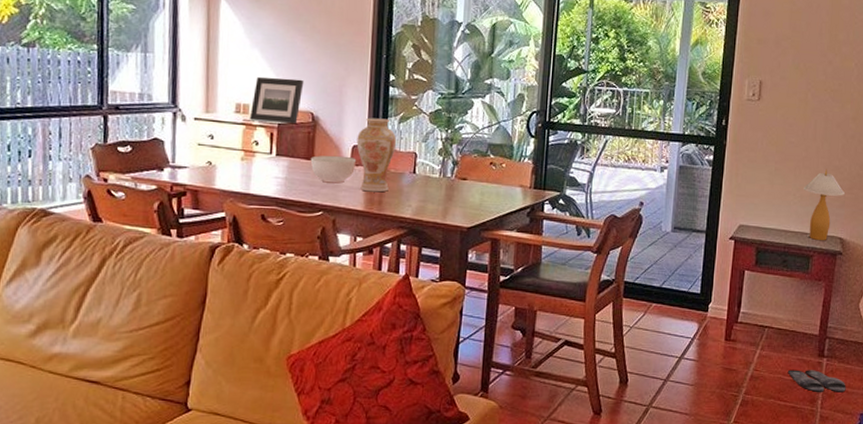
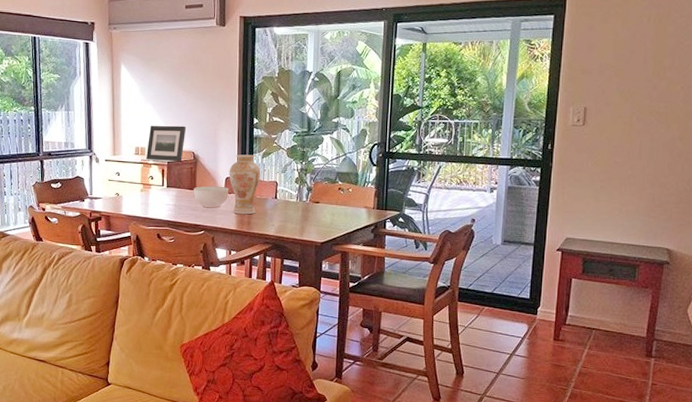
slippers: present [788,369,846,392] -> none [616,367,675,390]
table lamp: present [803,169,846,241] -> none [629,185,672,252]

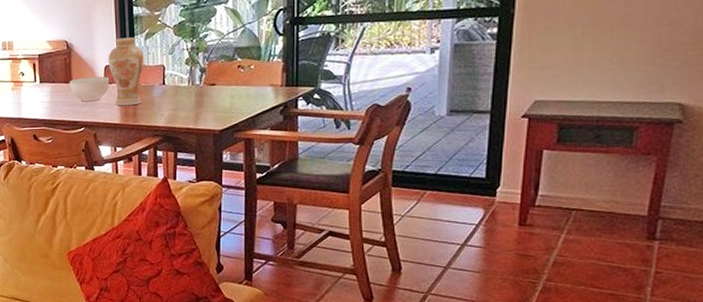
picture frame: present [146,125,187,162] -> none [14,12,57,55]

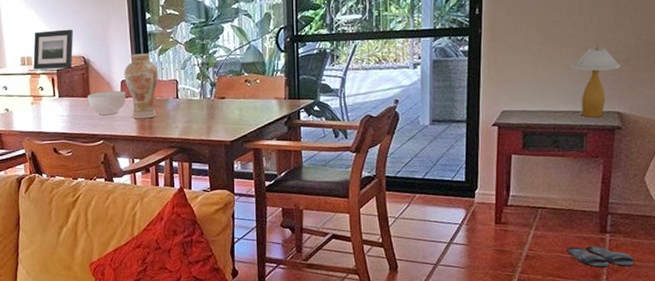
picture frame: none [14,12,57,55] -> present [33,29,74,70]
slippers: none [605,254,688,278] -> present [567,246,634,268]
table lamp: none [624,24,688,110] -> present [571,43,622,118]

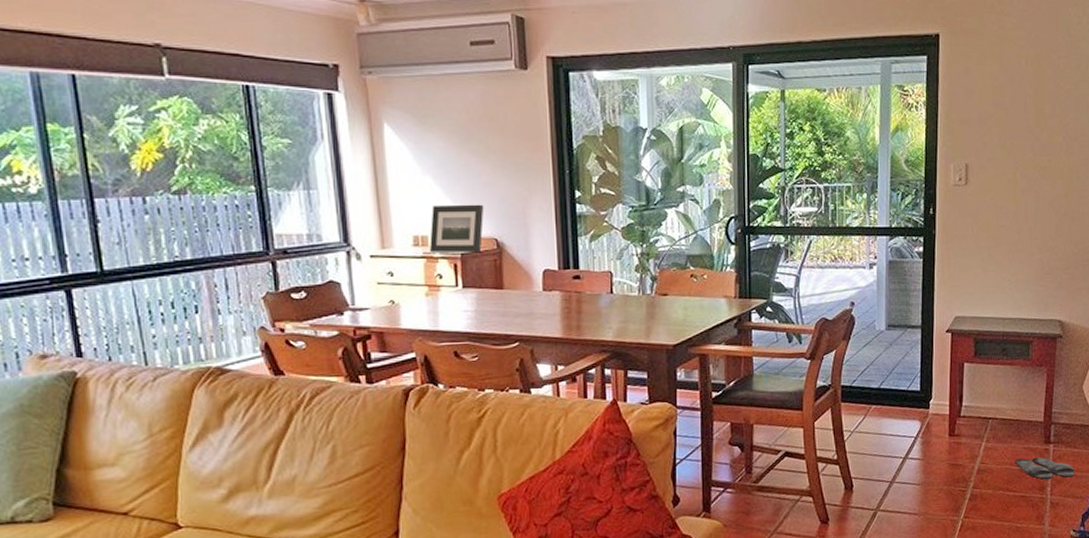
bowl: present [87,90,126,116] -> none [500,281,549,312]
vase: present [124,53,159,119] -> none [547,238,590,317]
table lamp: present [571,43,622,118] -> none [1018,250,1062,326]

